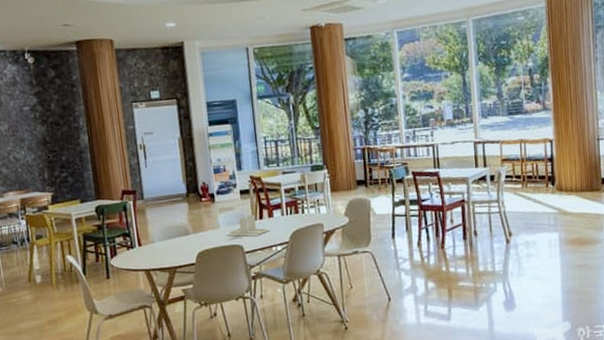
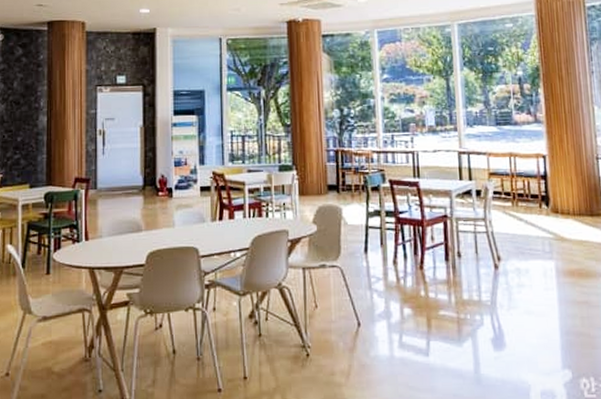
napkin holder: present [227,215,270,237] -> none [182,215,229,239]

